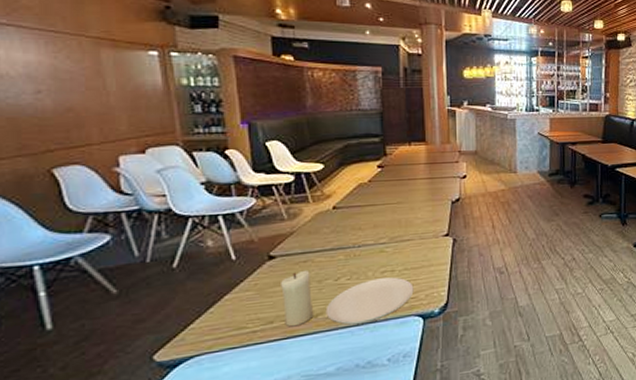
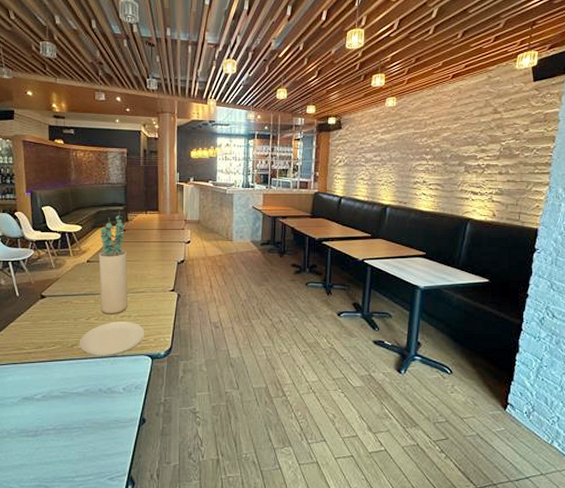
candle: present [281,269,313,327] -> none [49,309,70,353]
vase: none [348,143,389,272] -> present [98,211,128,314]

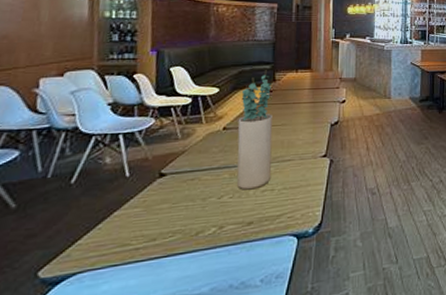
plate: present [79,321,145,356] -> none [206,196,291,243]

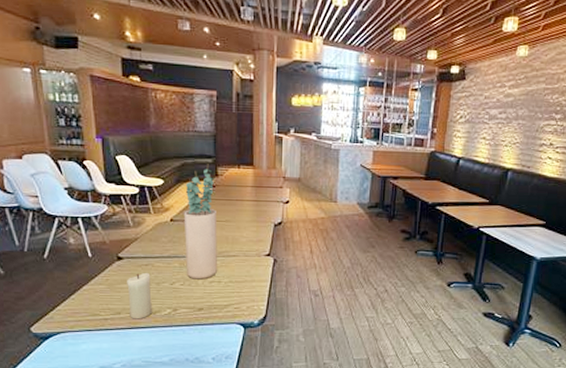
candle: none [167,187,196,245] -> present [127,272,152,319]

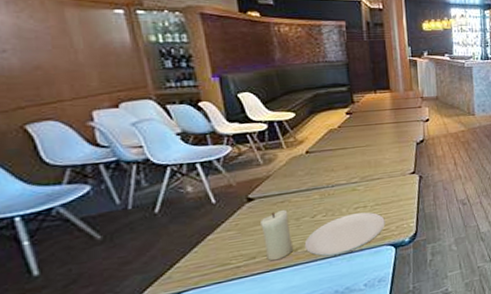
plate: none [162,287,237,324] -> present [304,212,385,256]
vase: present [184,164,217,280] -> none [319,92,361,209]

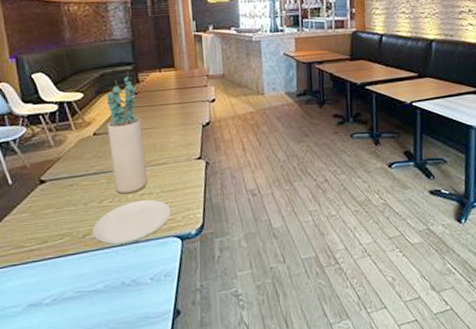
candle: present [261,209,293,261] -> none [52,193,81,247]
vase: none [319,92,361,209] -> present [106,71,147,195]

